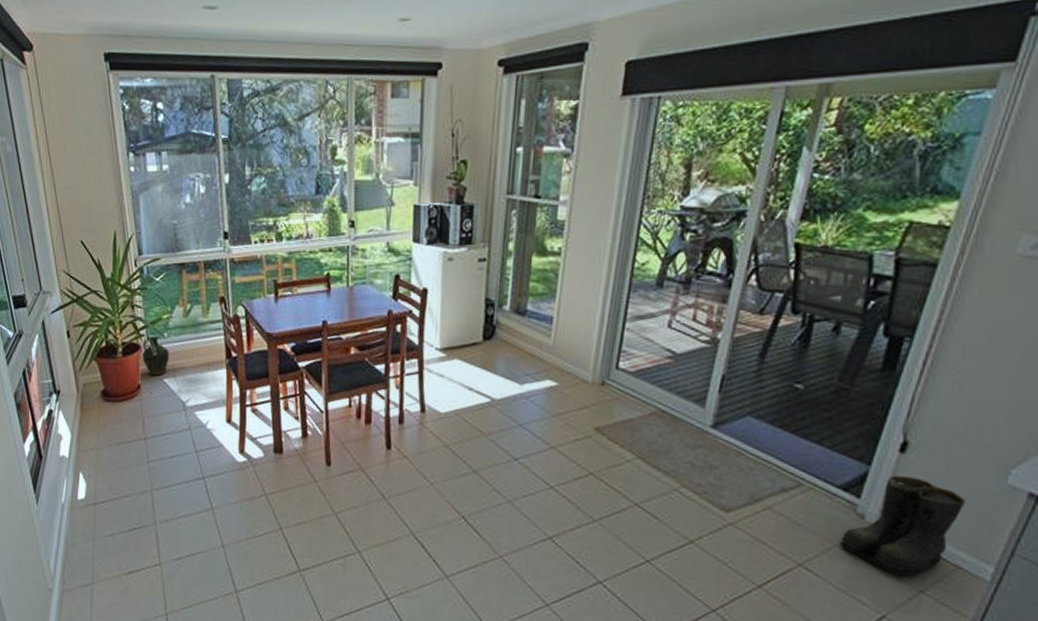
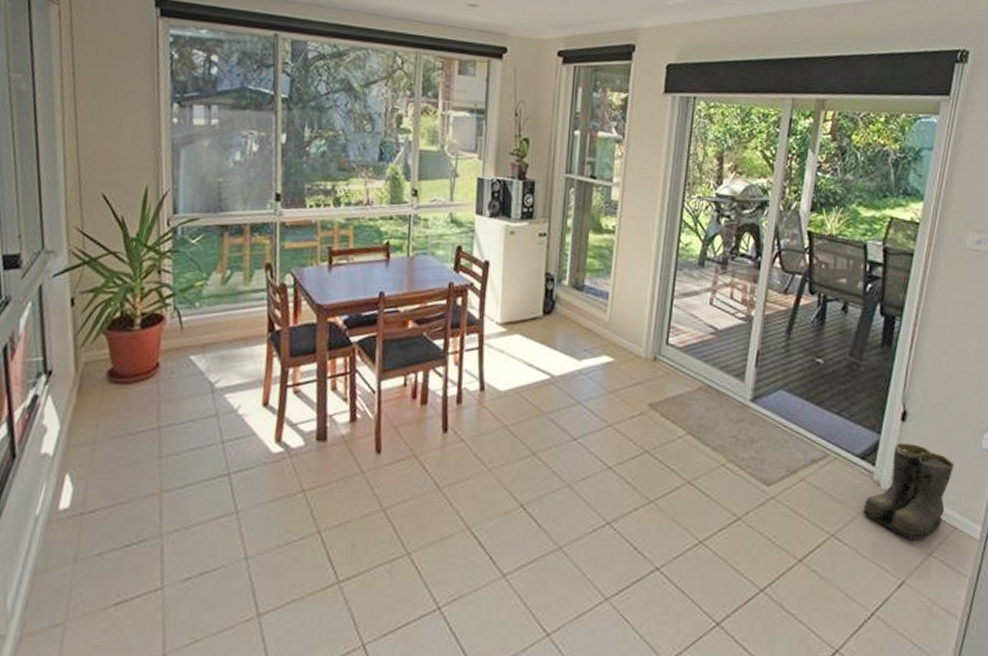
ceramic jug: present [142,335,170,376] -> none [165,305,201,352]

